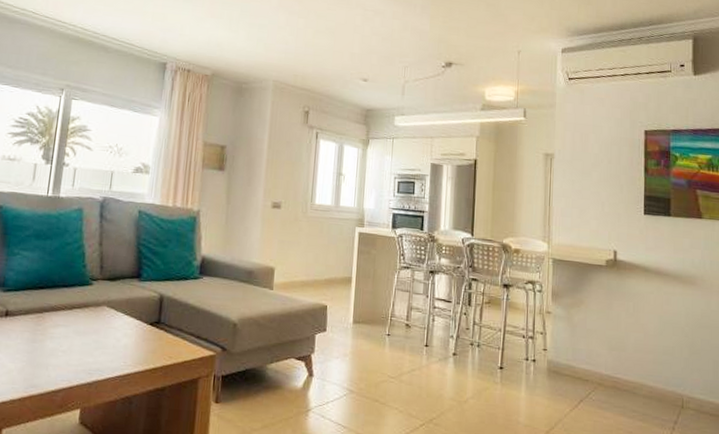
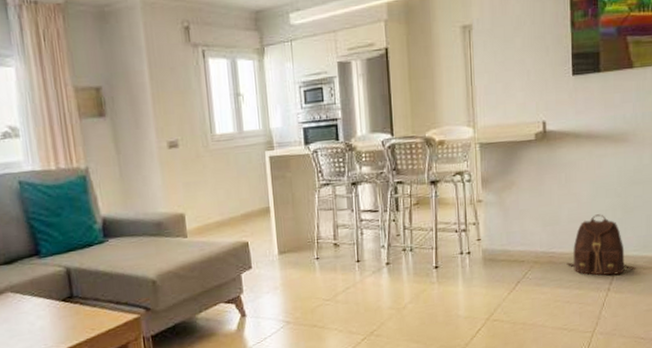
backpack: none [631,349,702,415] -> present [566,214,636,275]

